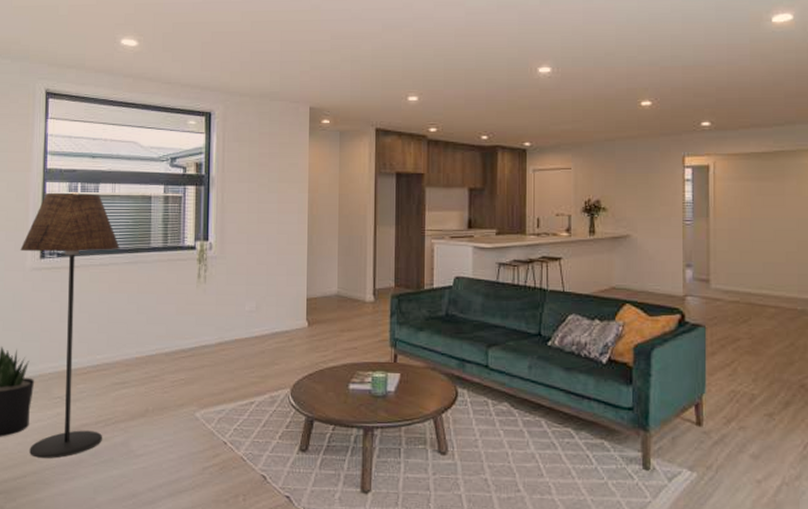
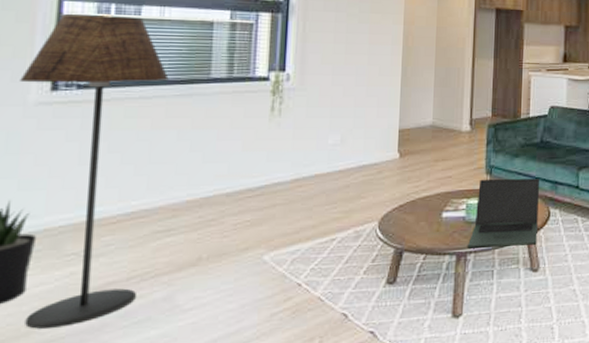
laptop: none [375,353,445,427] -> present [468,179,539,248]

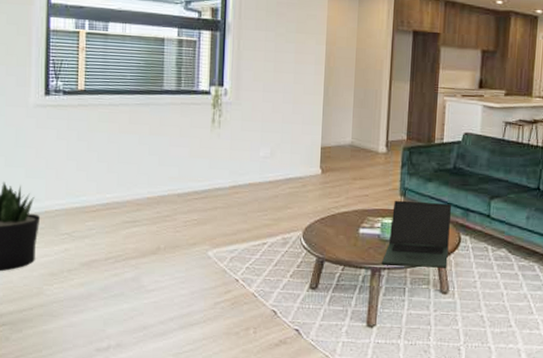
floor lamp: present [20,14,169,329] -> none [22,29,131,292]

